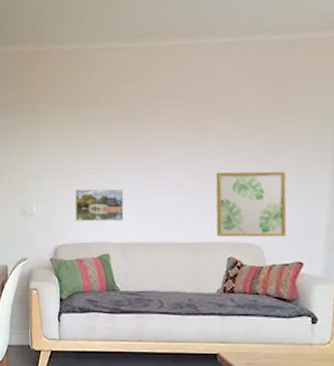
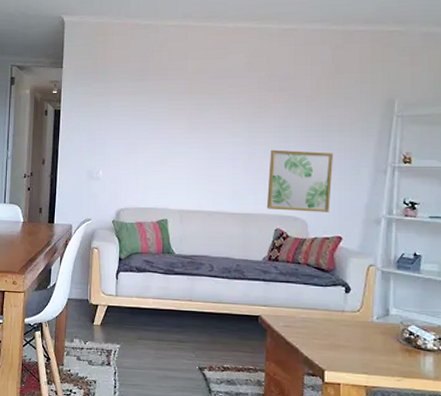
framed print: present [74,188,124,222] -> none [138,157,185,190]

